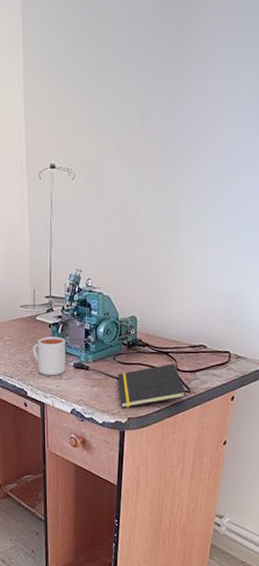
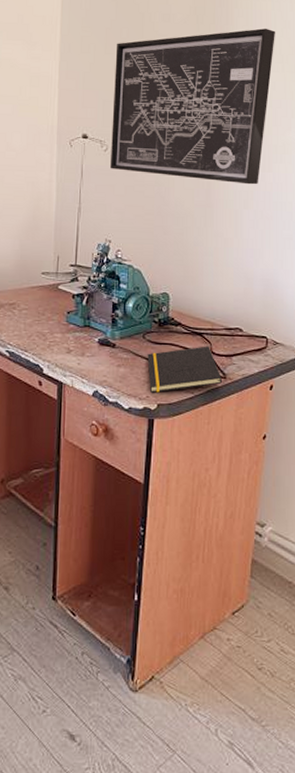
mug: present [32,336,66,376] -> none [52,308,90,352]
wall art: none [78,15,249,200] -> present [110,28,275,185]

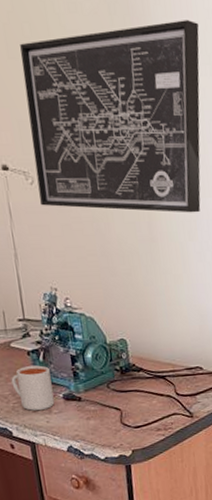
mug: none [52,308,90,352] -> present [11,365,55,411]
notepad: present [147,346,222,393] -> none [114,388,190,440]

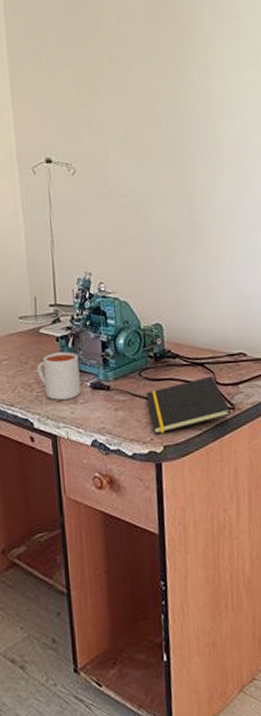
wall art: present [20,20,201,213] -> none [71,20,246,195]
notepad: none [114,388,190,440] -> present [146,376,231,434]

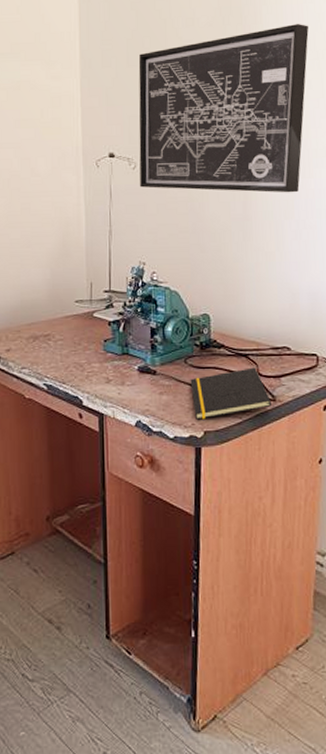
mug: present [37,352,81,401] -> none [89,336,129,382]
wall art: none [71,20,246,195] -> present [138,24,309,193]

